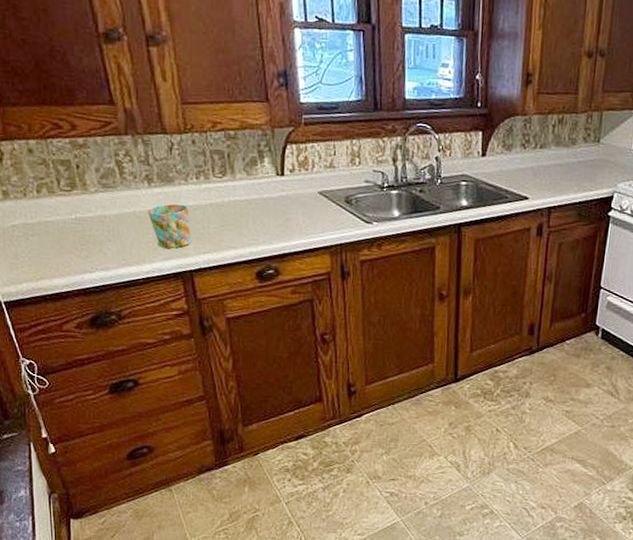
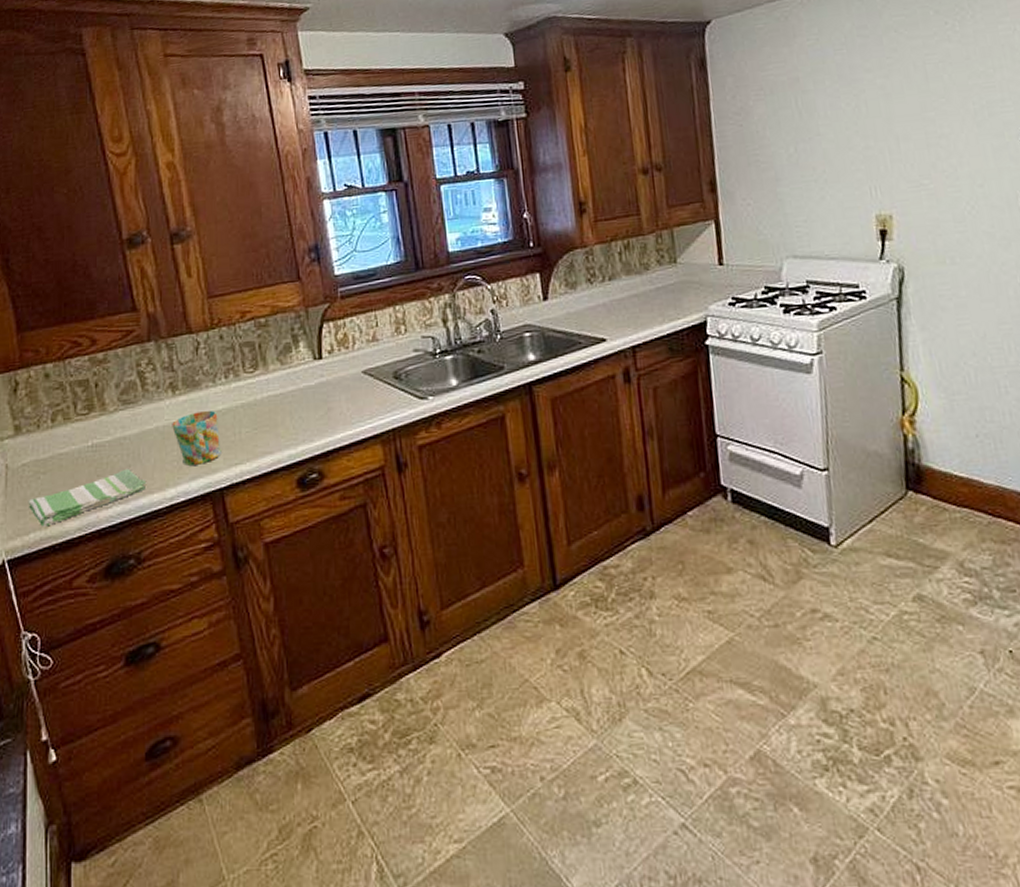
dish towel: none [19,242,126,280] -> present [28,468,147,527]

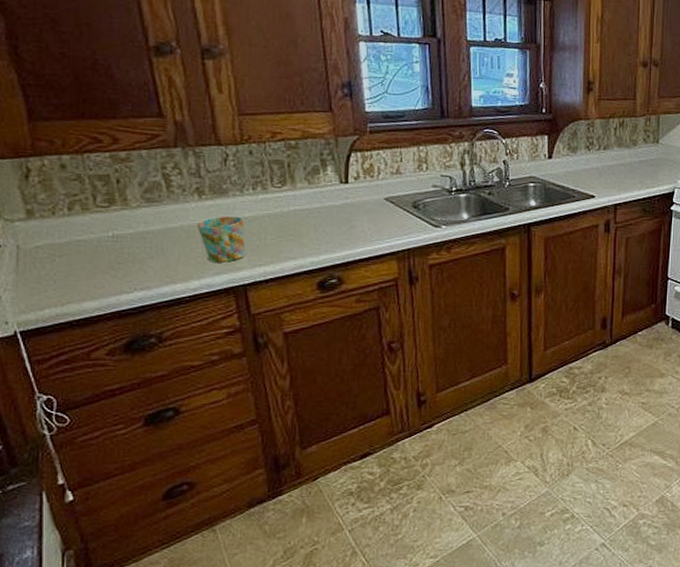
dish towel: present [28,468,147,527] -> none [42,259,170,305]

